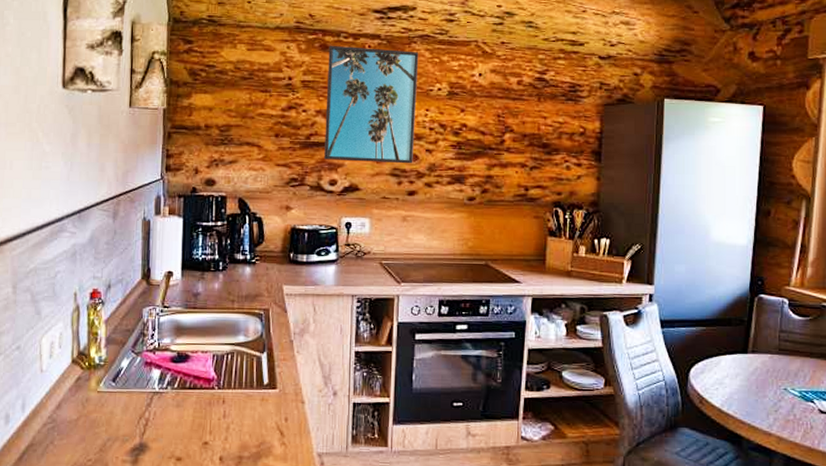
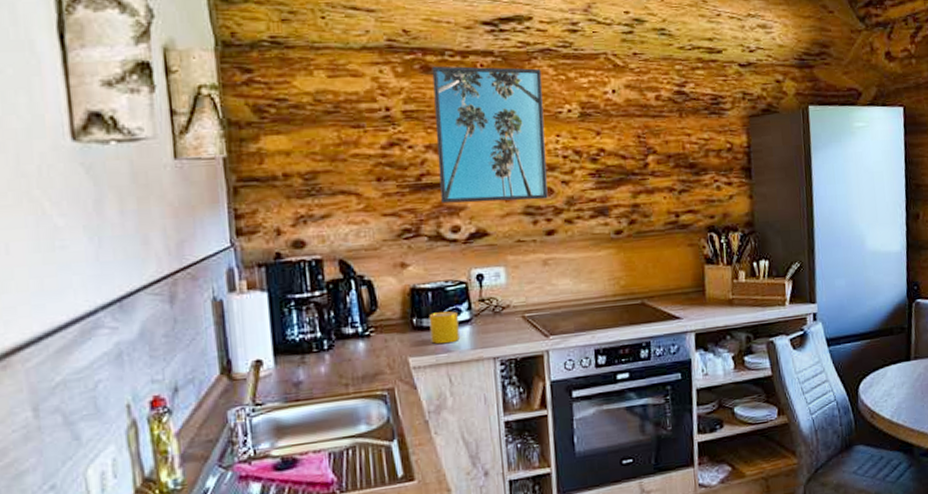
cup: none [303,251,326,278] -> present [429,311,460,344]

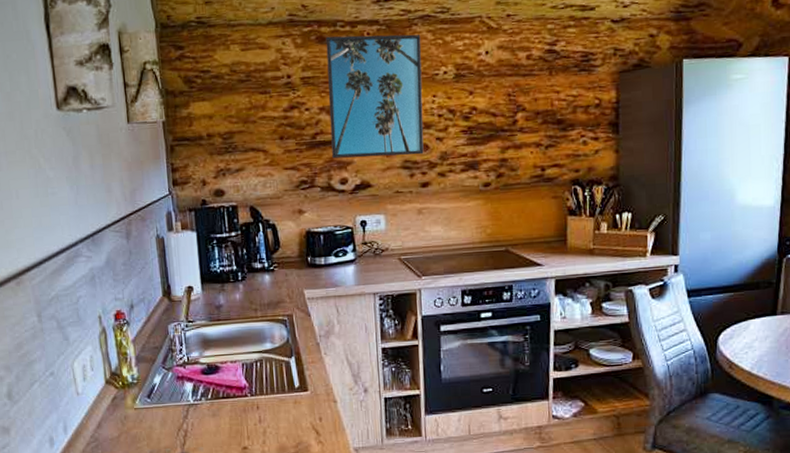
cup: present [429,311,460,344] -> none [321,252,346,280]

